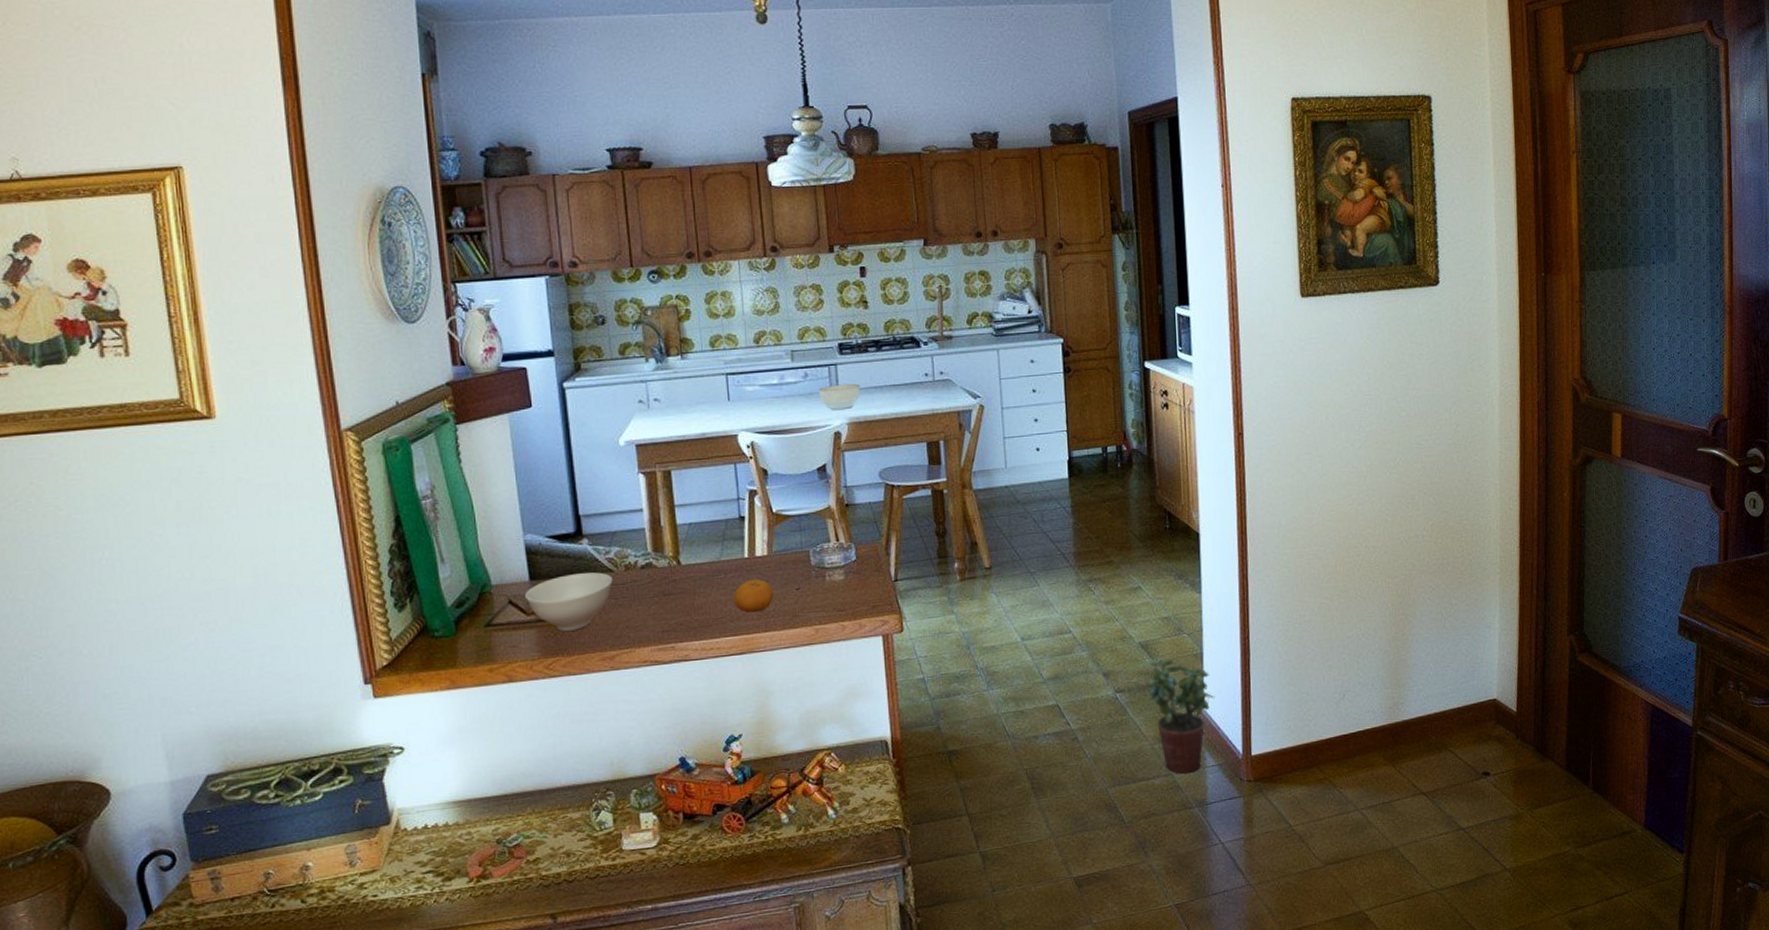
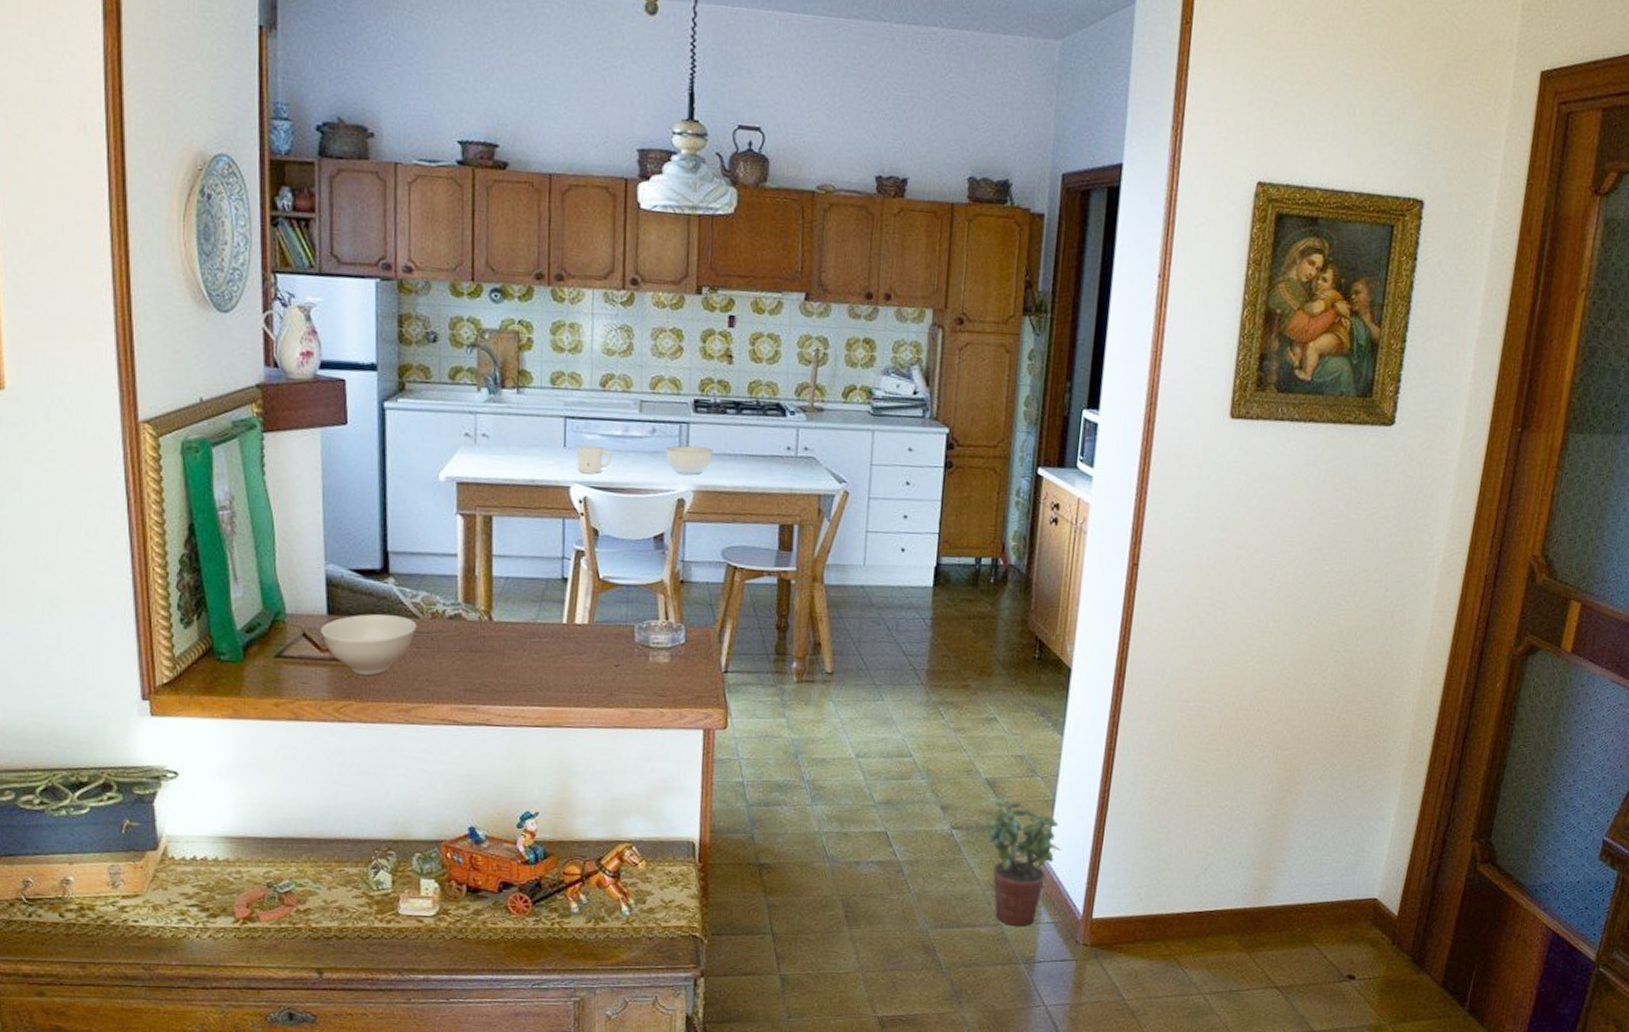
fruit: present [733,579,774,613] -> none [545,647,590,684]
mug: none [740,395,771,422] -> present [577,445,611,474]

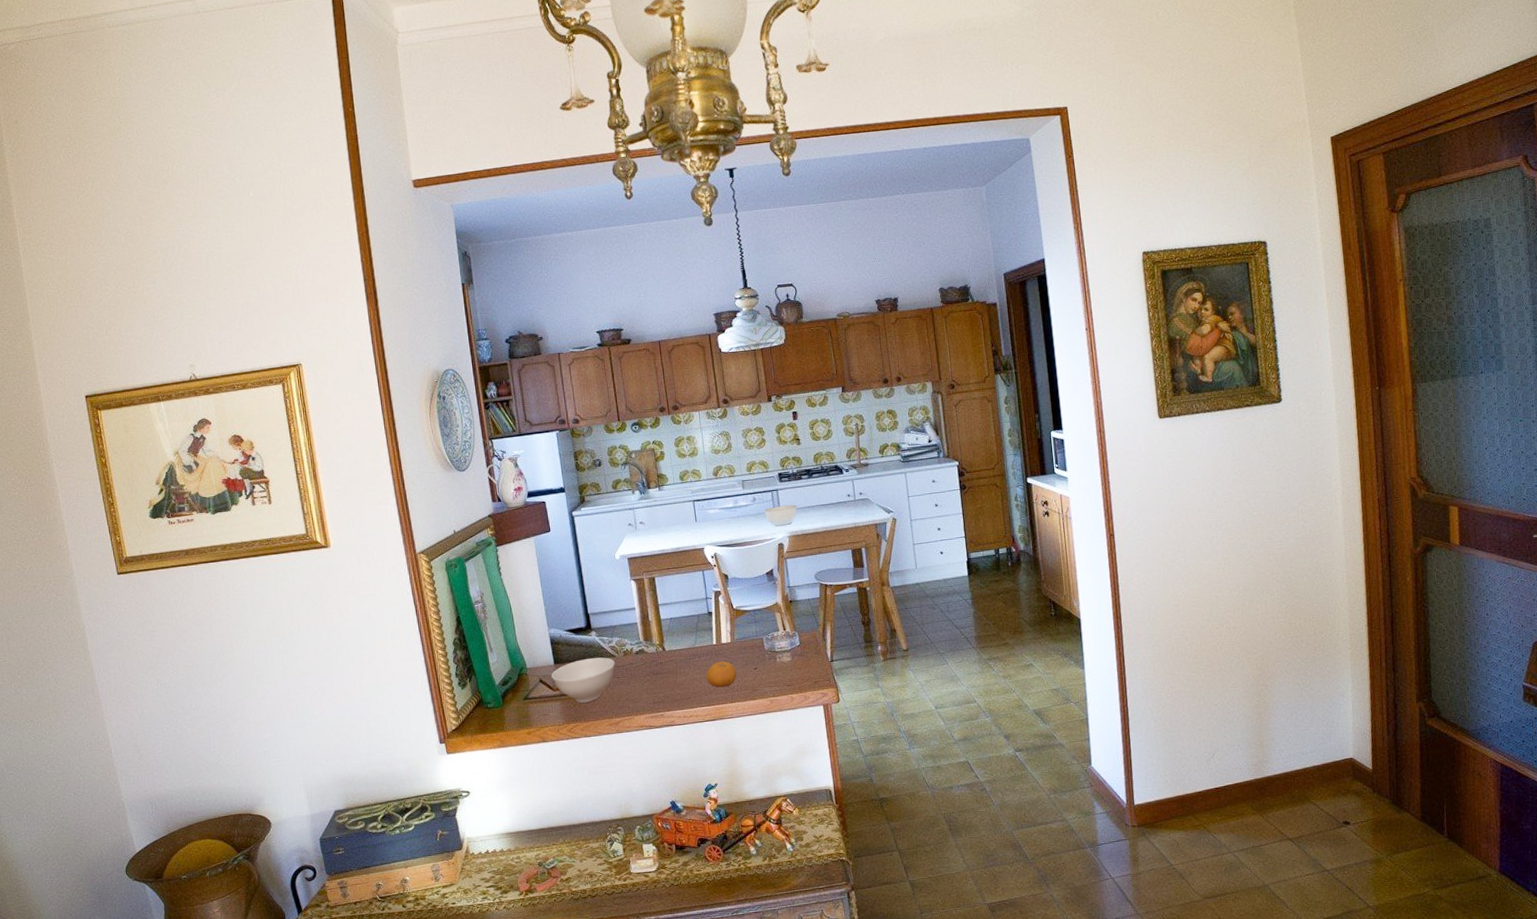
fruit: none [545,647,590,684] -> present [706,661,737,688]
mug: present [577,445,611,474] -> none [705,516,729,538]
potted plant: present [987,800,1060,927] -> none [1041,724,1100,820]

